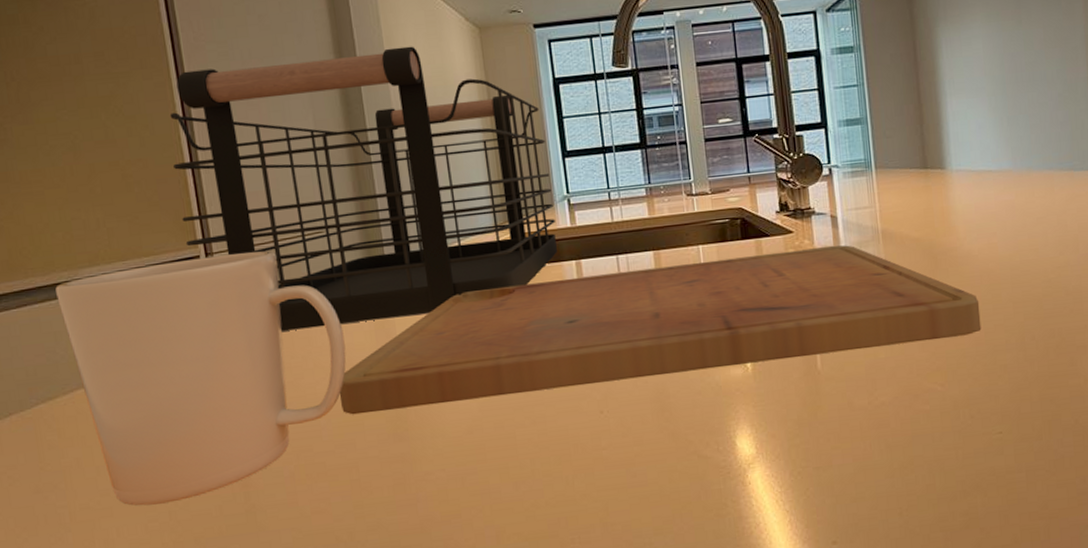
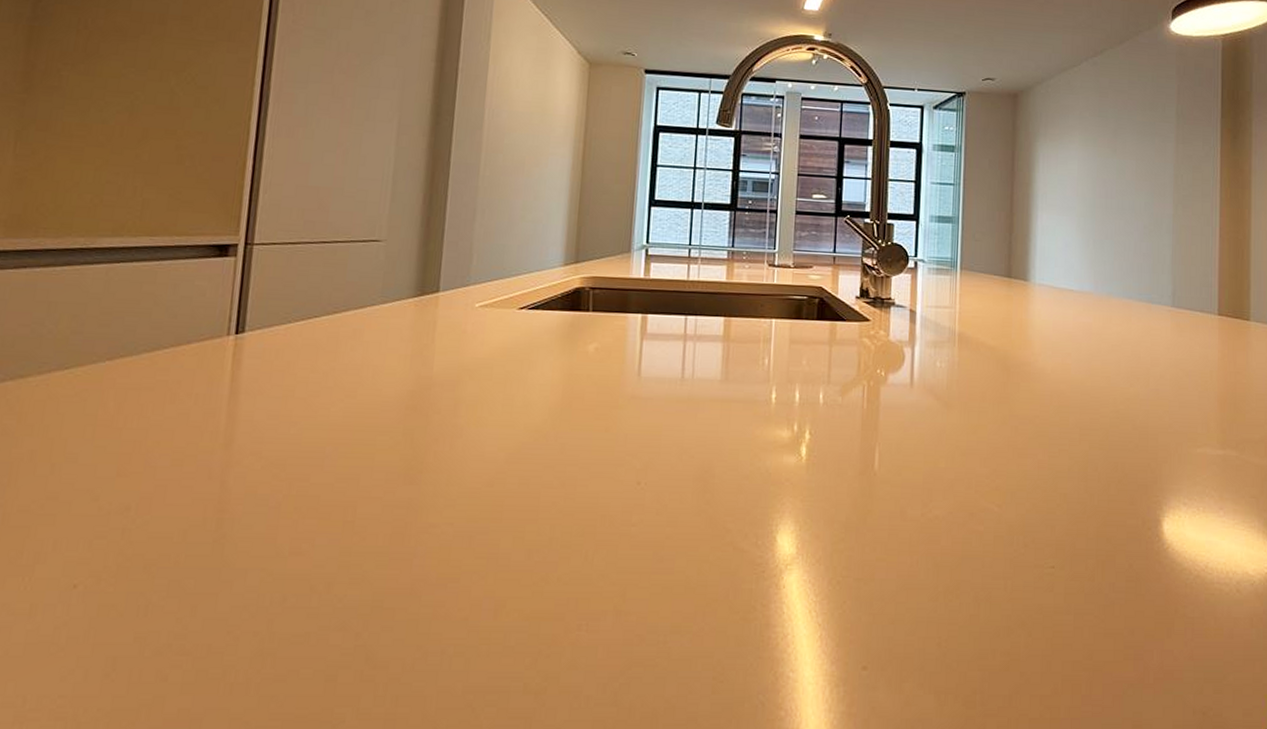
mug: present [55,250,346,506] -> none [62,245,377,519]
dish rack: present [169,46,557,331] -> none [226,52,634,346]
cutting board: present [339,245,982,415] -> none [354,329,1047,456]

